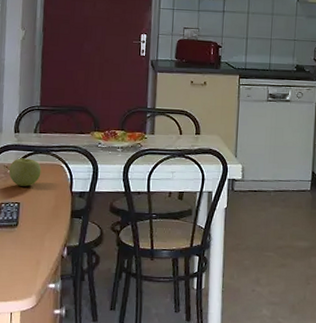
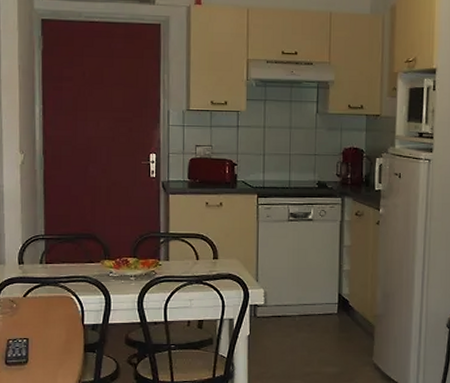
apple: present [8,158,42,187] -> none [14,291,50,321]

